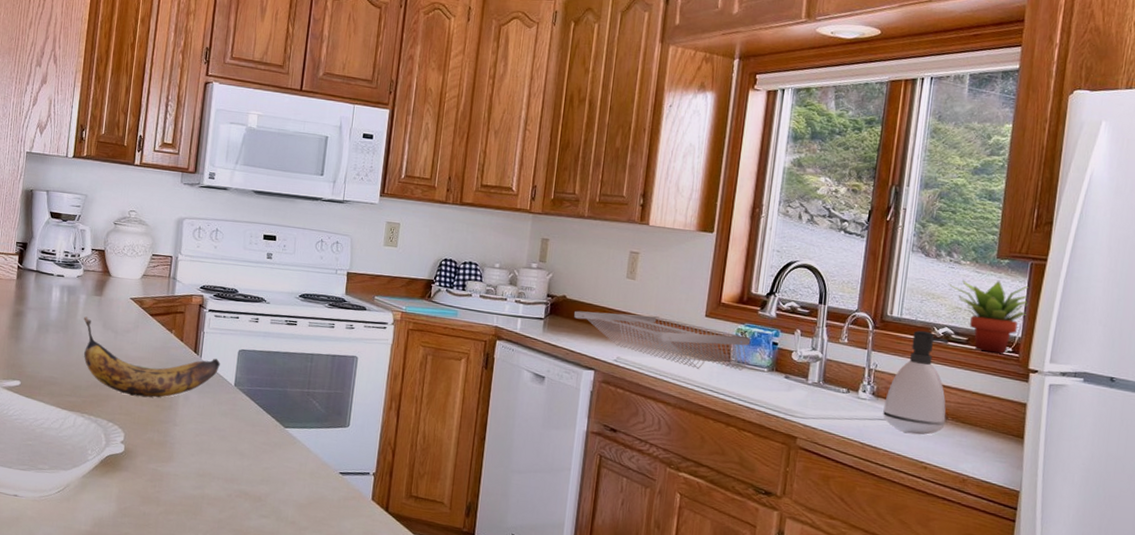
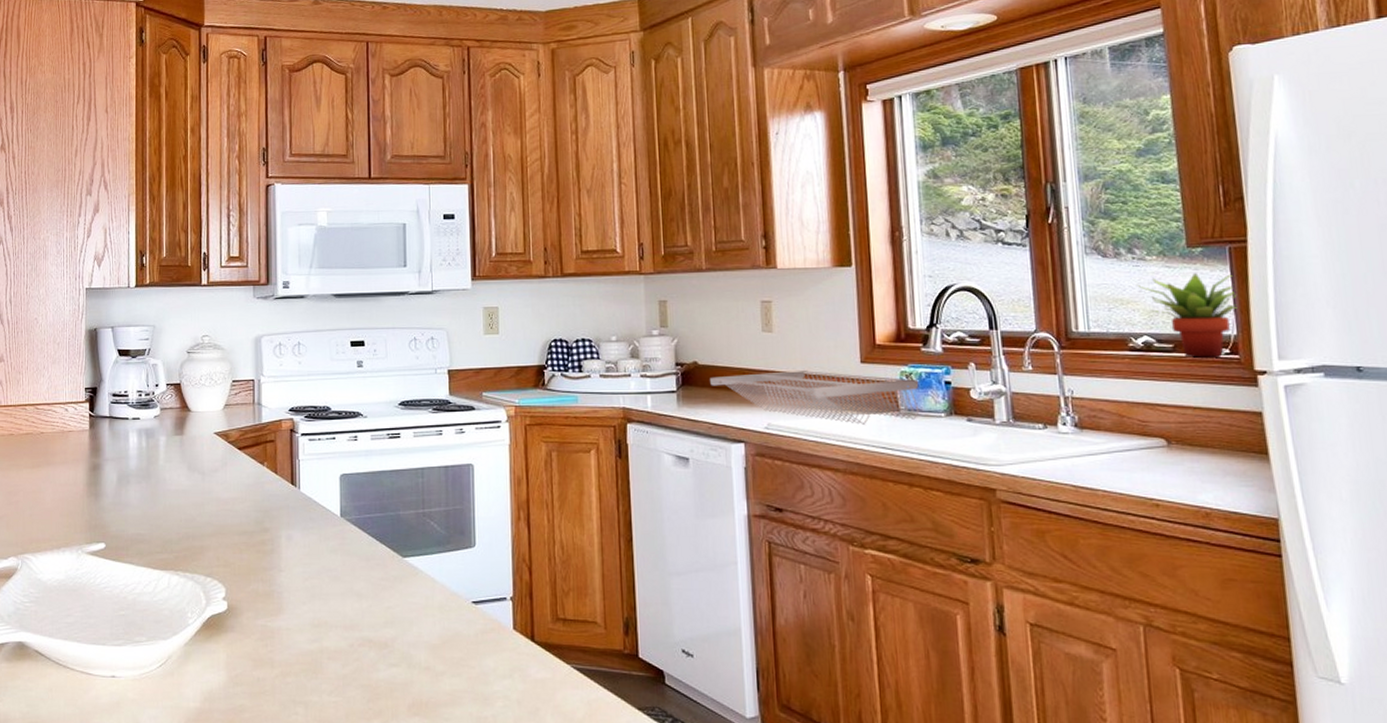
banana: present [83,316,220,398] -> none [166,460,322,544]
soap dispenser: present [883,330,949,435] -> none [1091,343,1170,467]

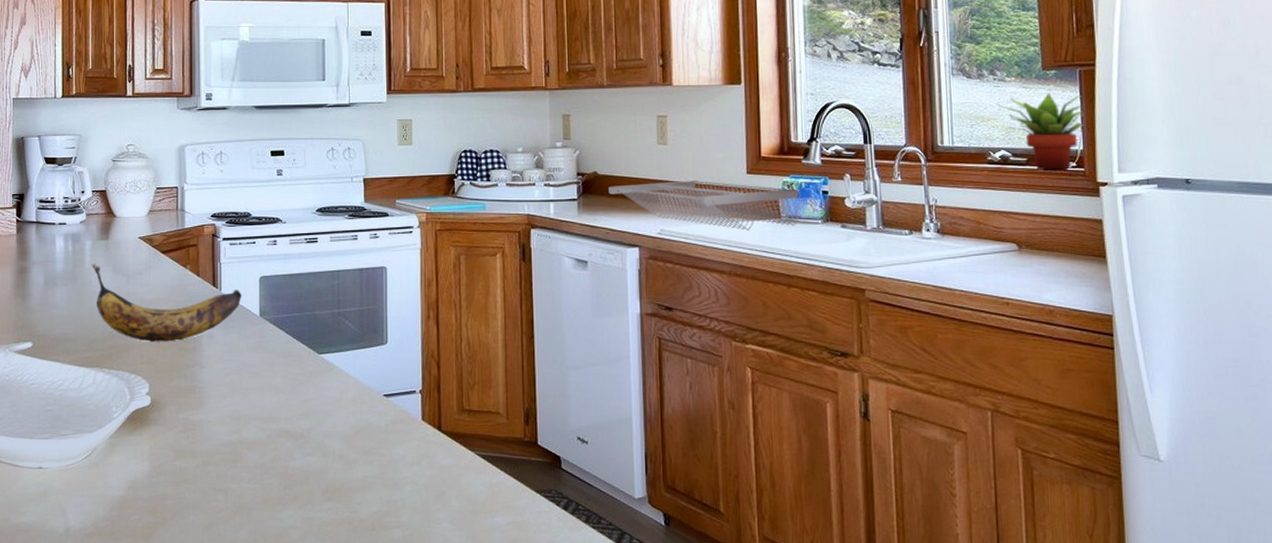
banana: none [166,460,322,544] -> present [92,263,242,342]

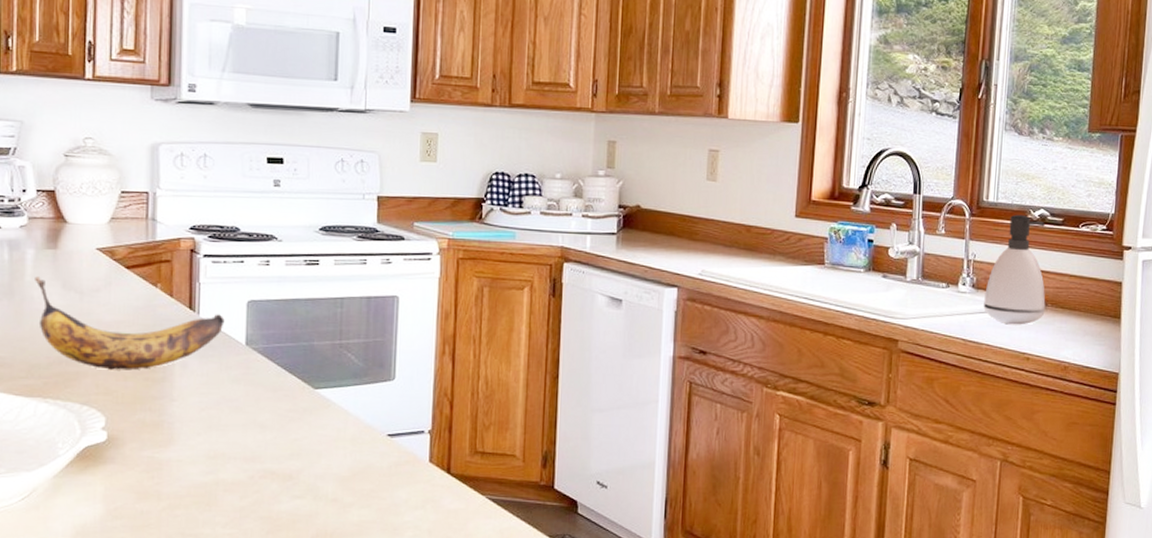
dish rack: present [609,181,799,230] -> none [651,220,845,276]
soap dispenser: none [951,157,1020,269] -> present [984,214,1046,325]
succulent plant: present [996,94,1085,170] -> none [1042,156,1121,232]

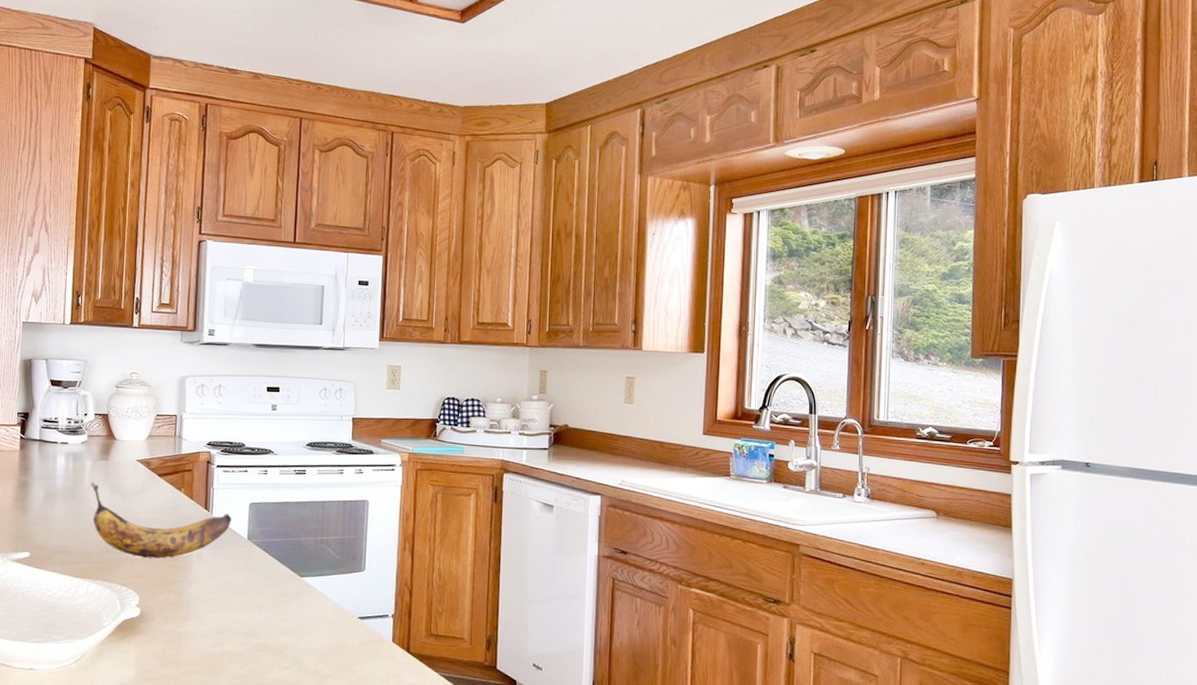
soap dispenser: present [984,214,1046,325] -> none [879,432,938,533]

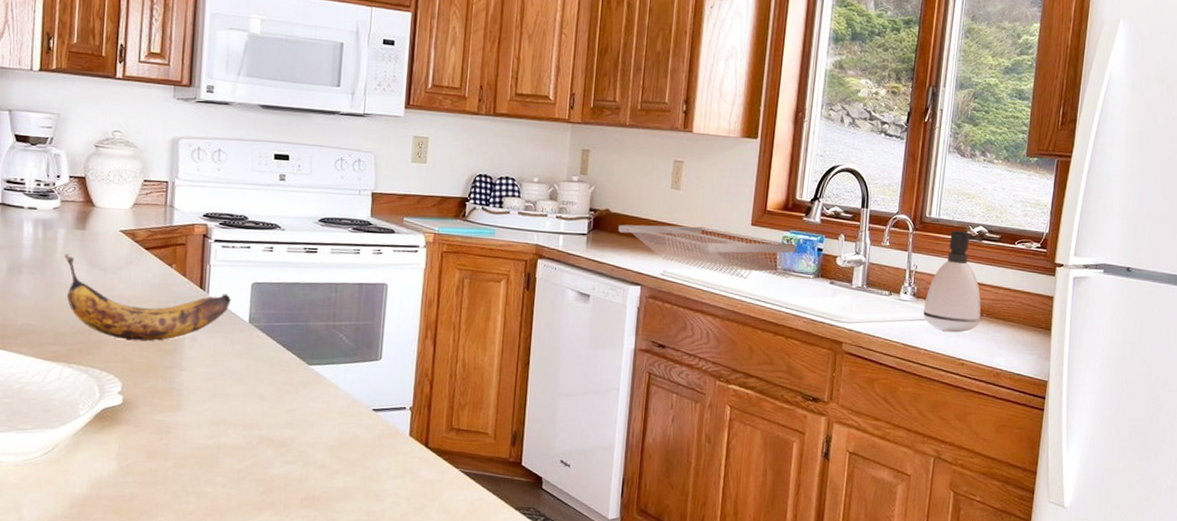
dish rack: none [577,437,748,486] -> present [618,224,797,279]
soap dispenser: none [879,432,938,533] -> present [923,230,983,333]

